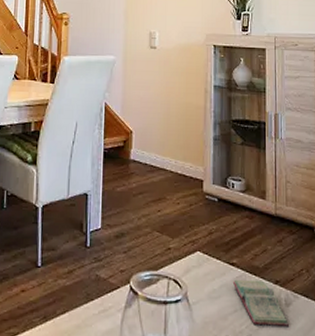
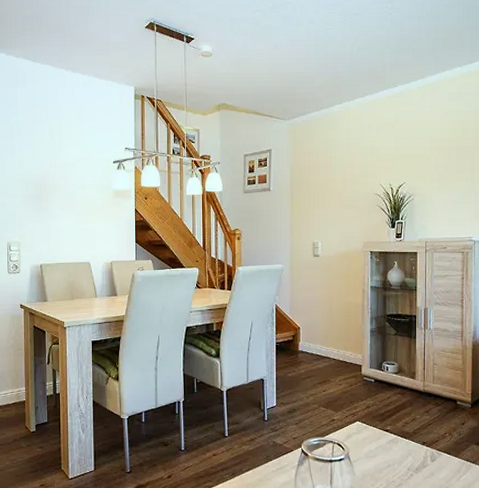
book: present [232,279,289,326] -> none [386,442,433,476]

